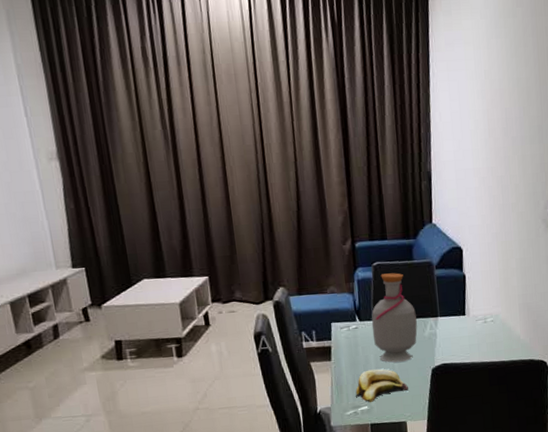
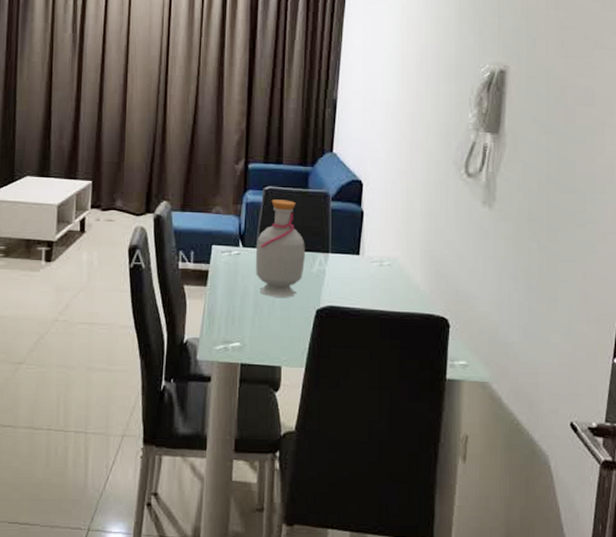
banana: present [355,369,408,403] -> none [228,302,287,340]

